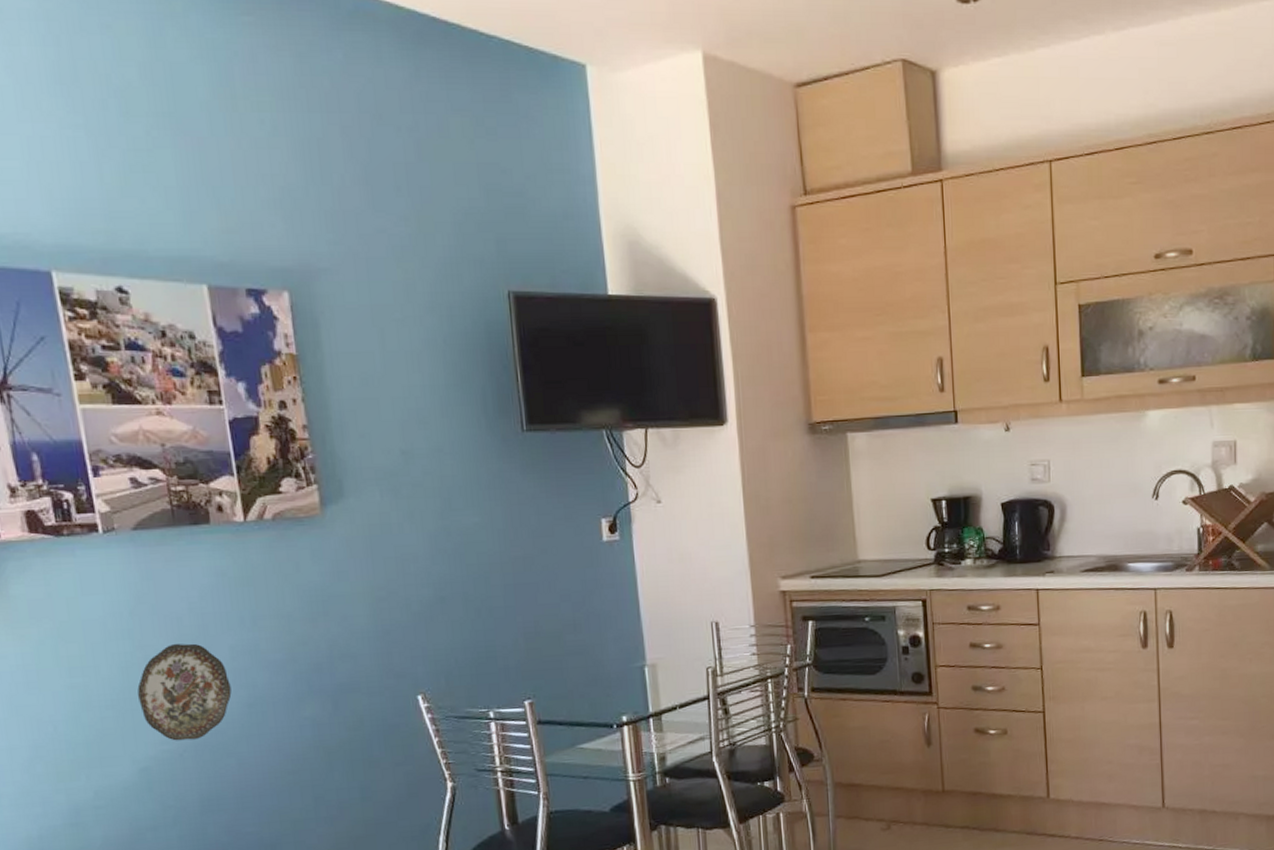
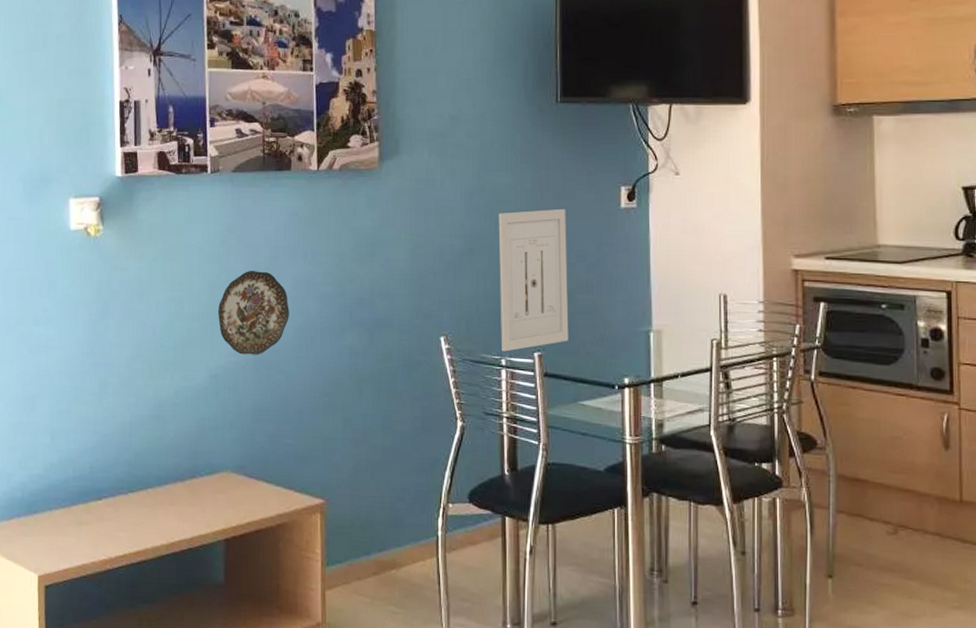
wall art: none [469,546,560,704] -> present [498,208,569,352]

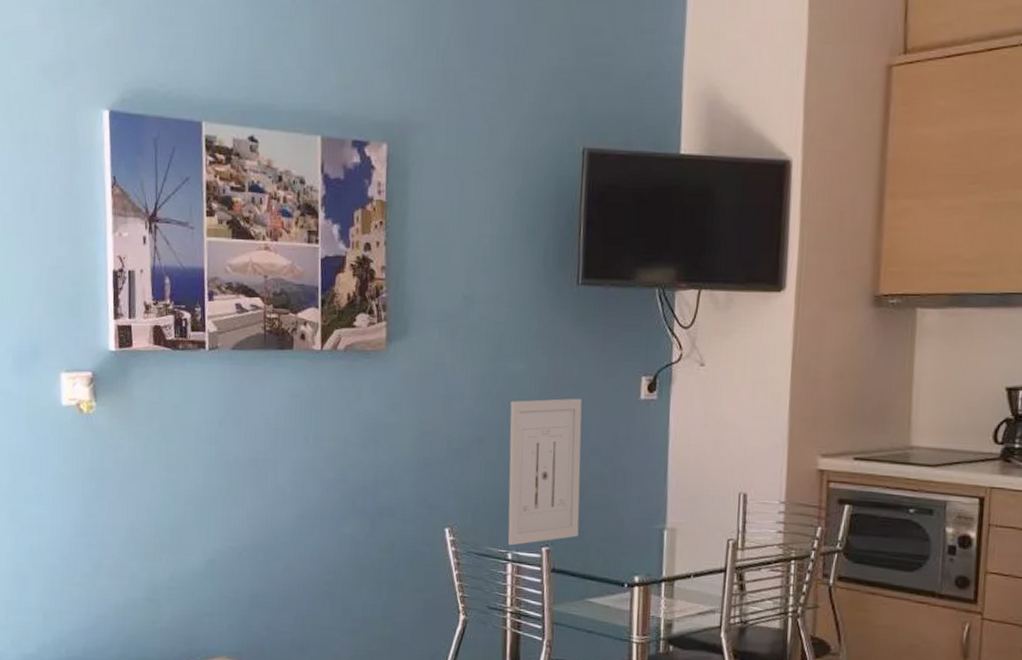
decorative plate: present [218,271,289,355] -> none [215,454,289,541]

